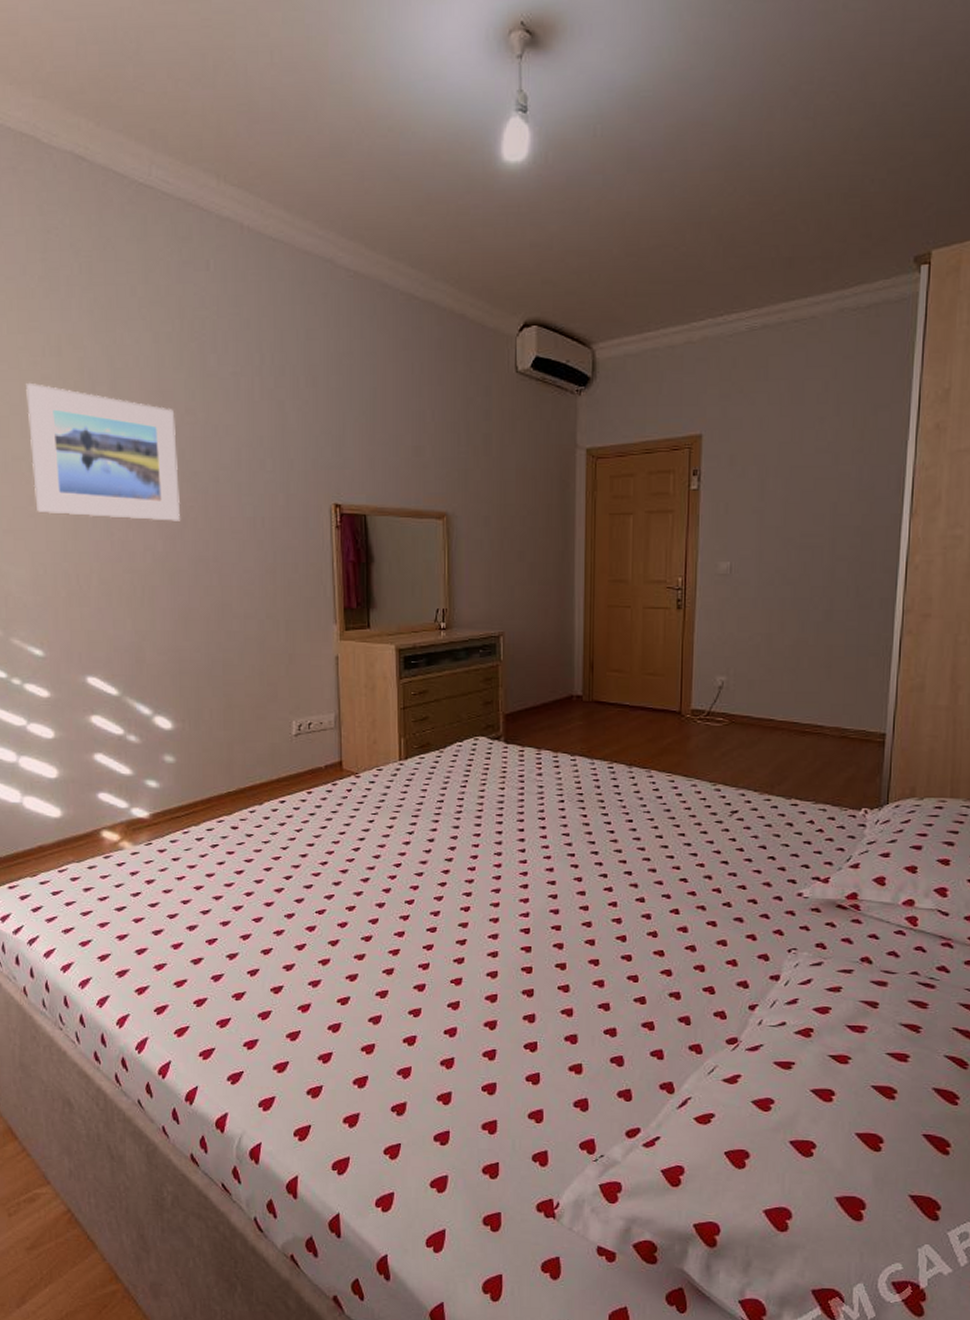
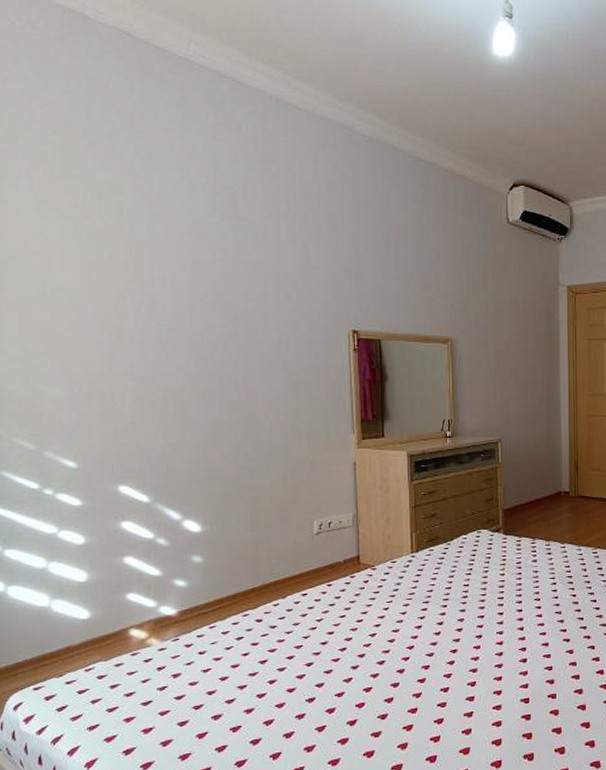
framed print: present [26,382,180,521] -> none [67,222,211,345]

